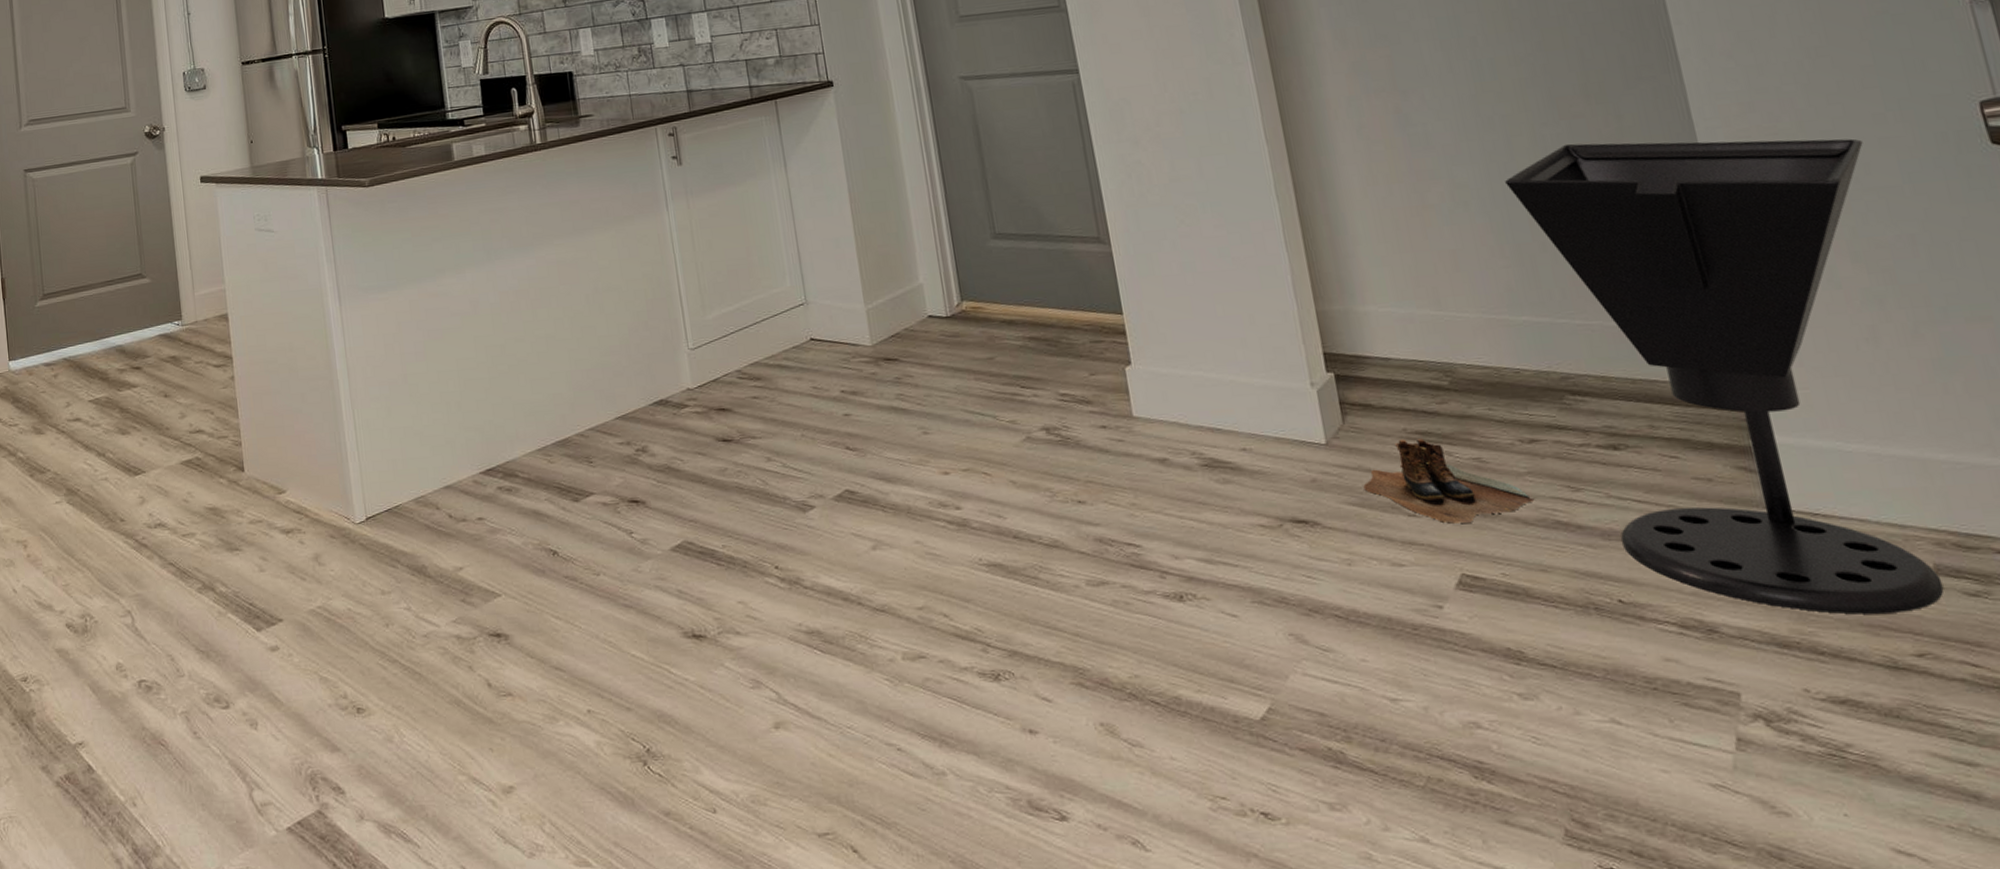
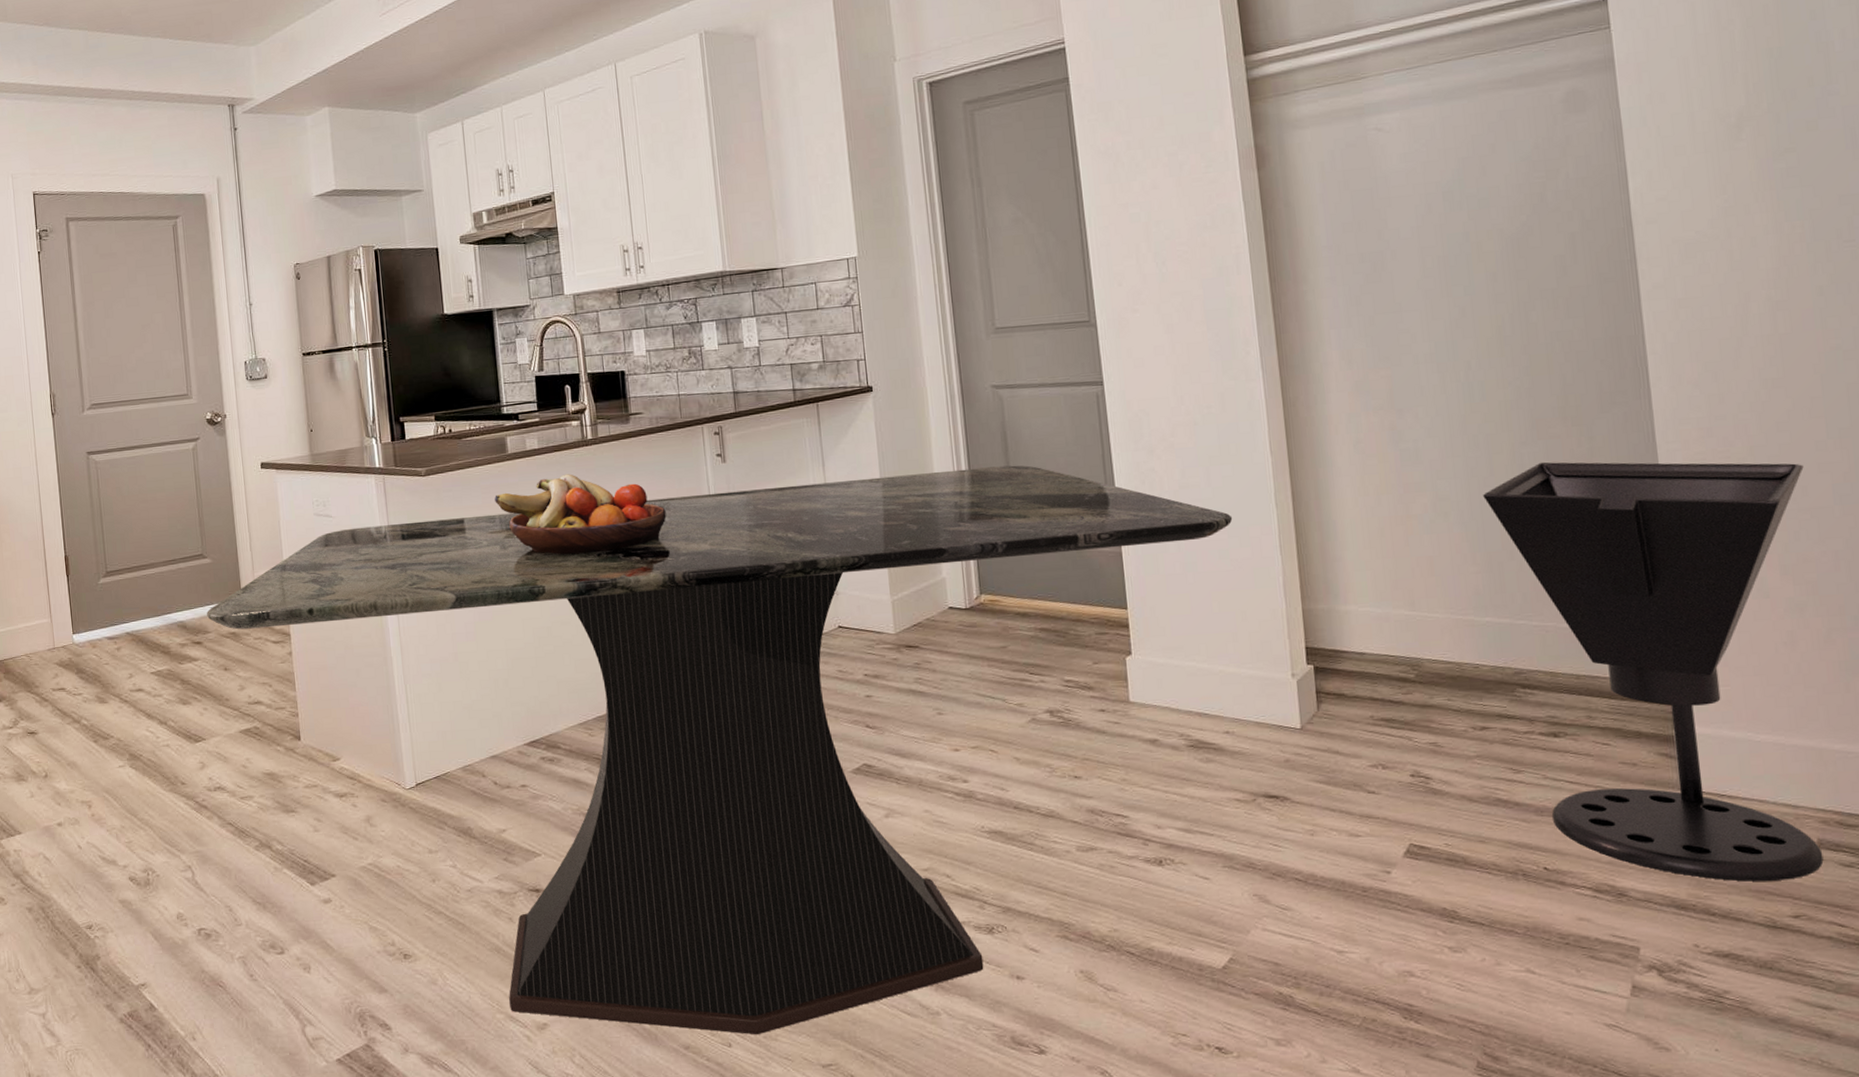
dining table: none [146,160,1231,800] -> present [207,465,1233,1035]
fruit bowl: none [441,181,622,267] -> present [494,474,667,555]
boots: present [1363,439,1535,524] -> none [1330,725,1481,800]

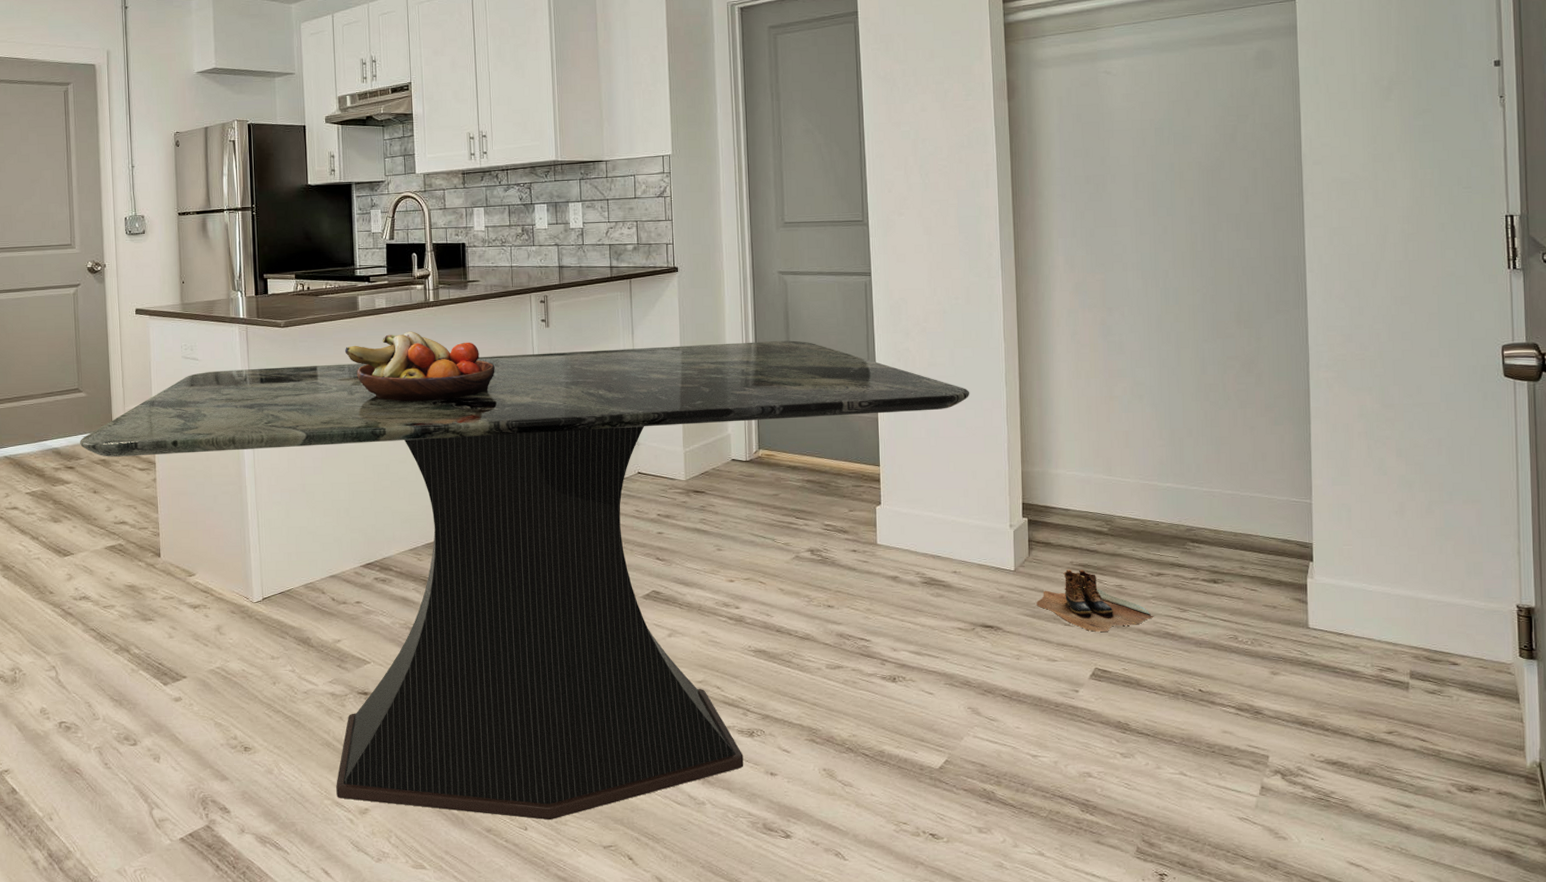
boots: none [1330,725,1481,800] -> present [1036,569,1154,632]
umbrella stand: present [1483,462,1824,882] -> none [1171,356,1420,704]

